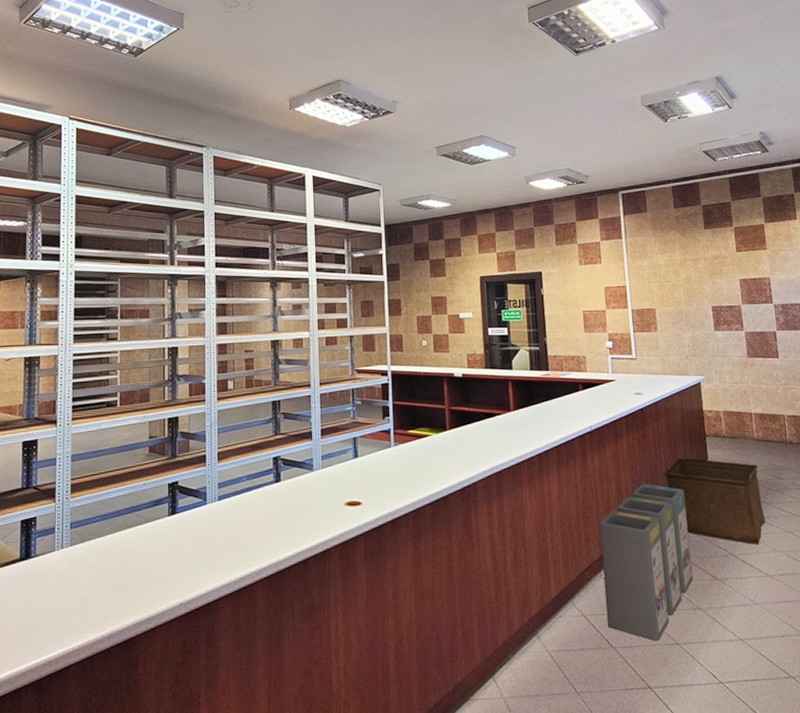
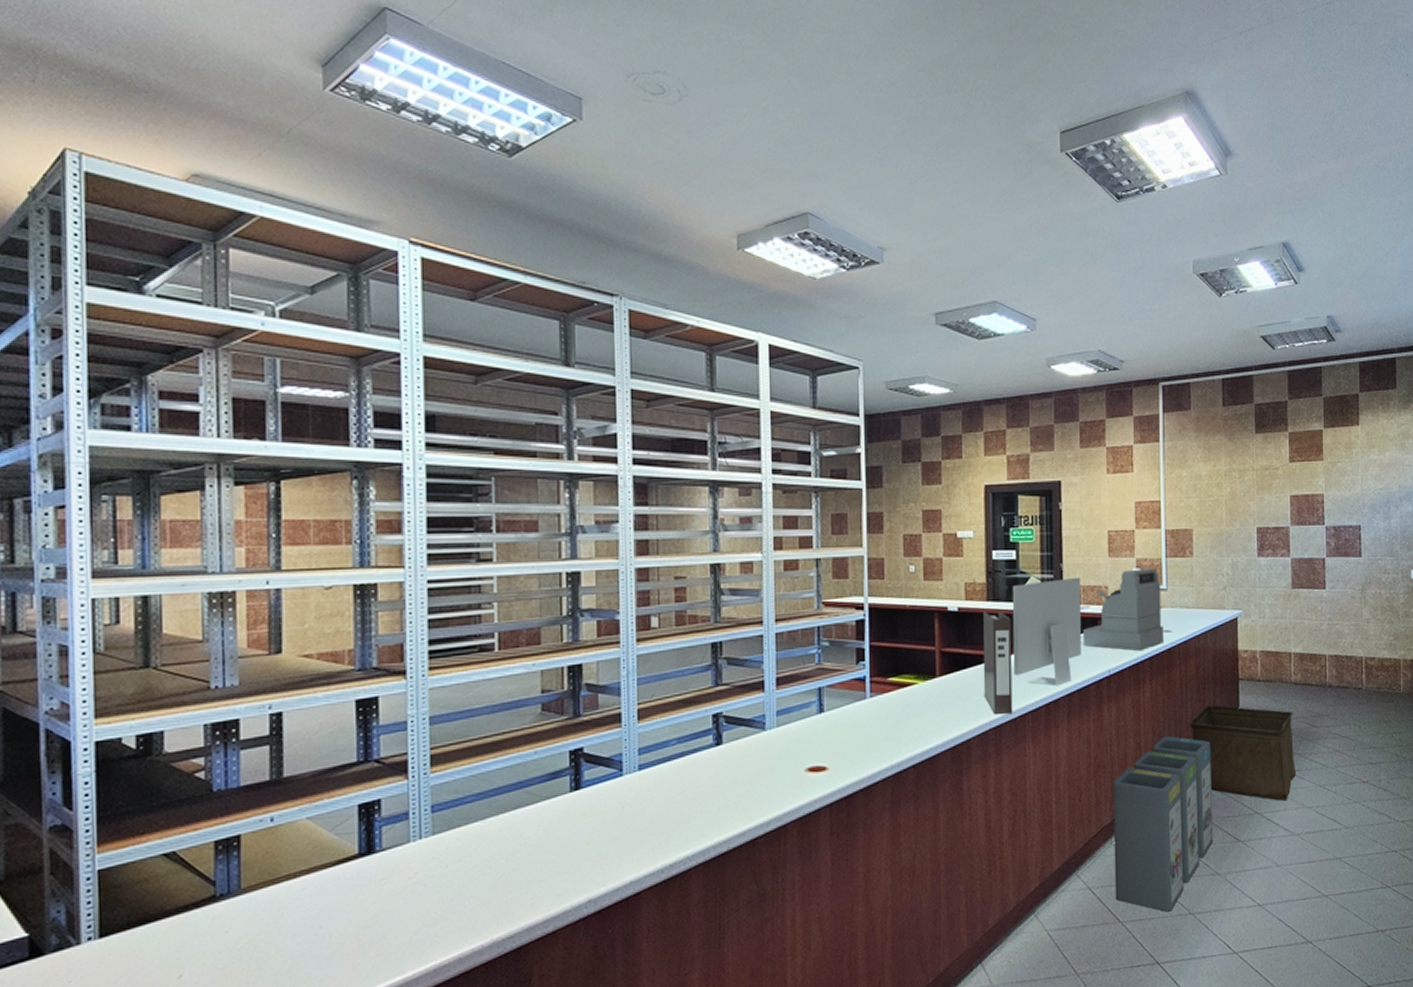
binder: none [483,376,511,463] -> present [983,610,1013,715]
monitor: none [505,349,566,440] -> present [1012,577,1082,687]
cash register: none [566,341,637,411] -> present [1082,569,1164,652]

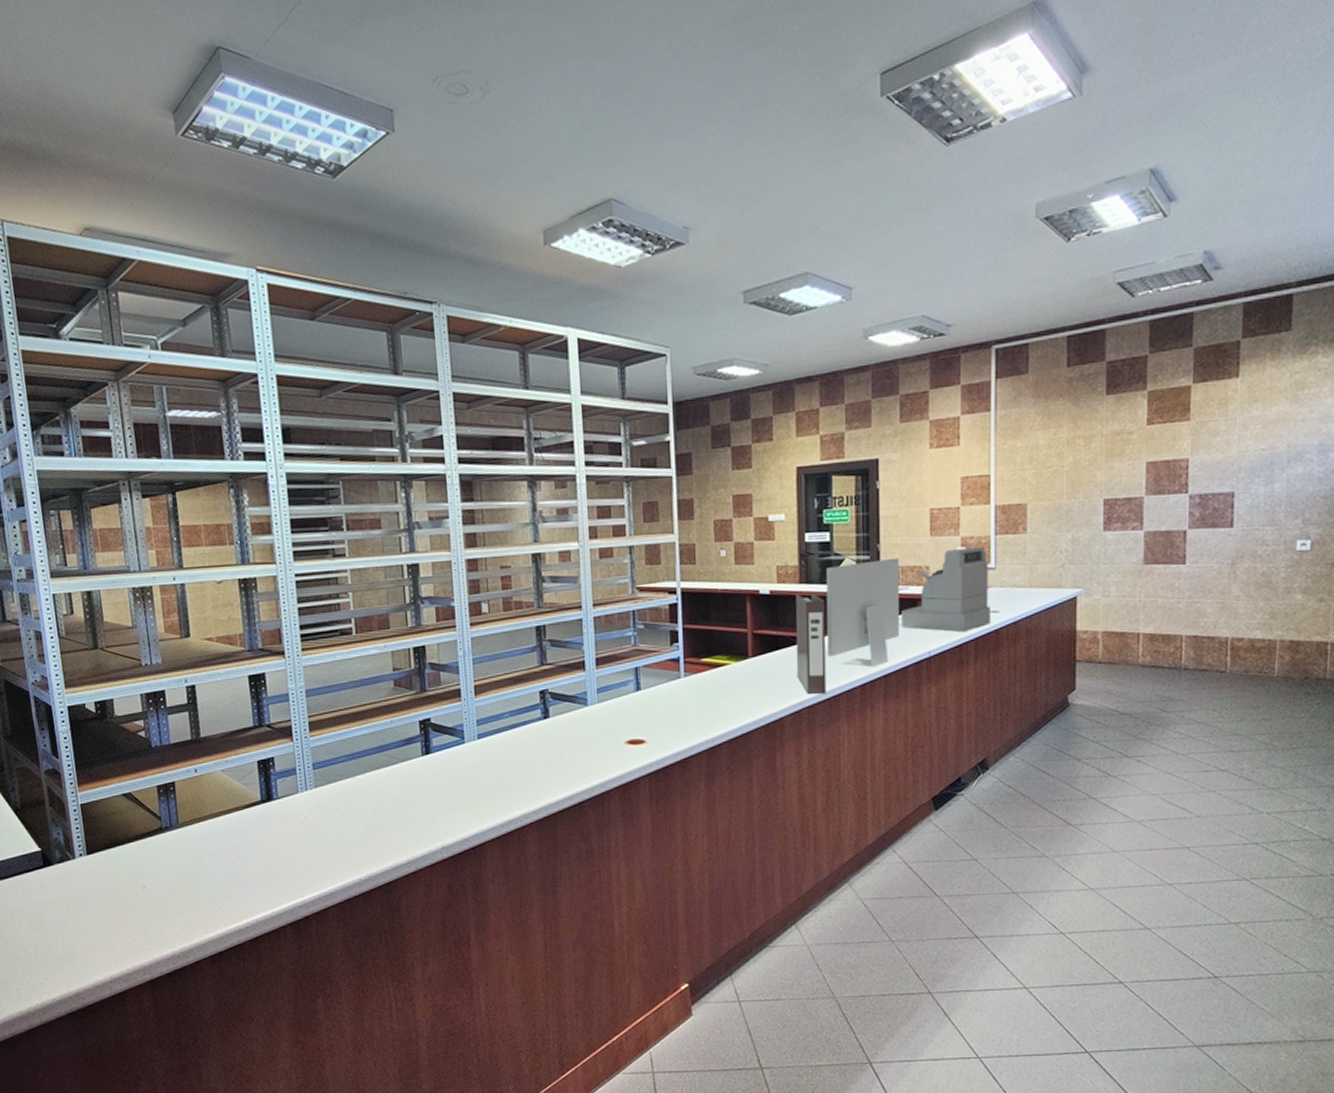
recycling bin: present [1113,736,1214,912] -> none [931,718,1042,890]
storage bin: present [1190,705,1297,801] -> none [1019,688,1141,787]

